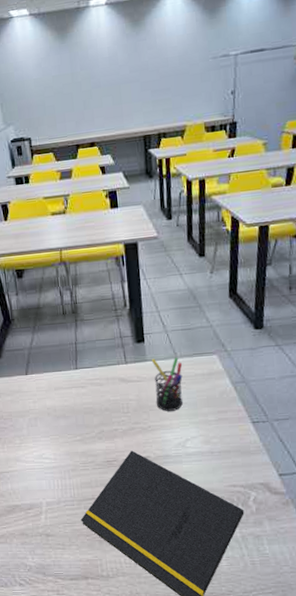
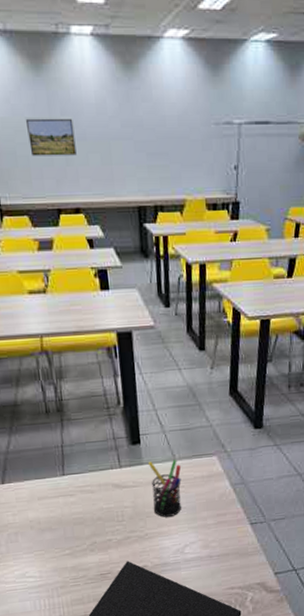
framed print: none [52,72,93,106] -> present [25,118,77,156]

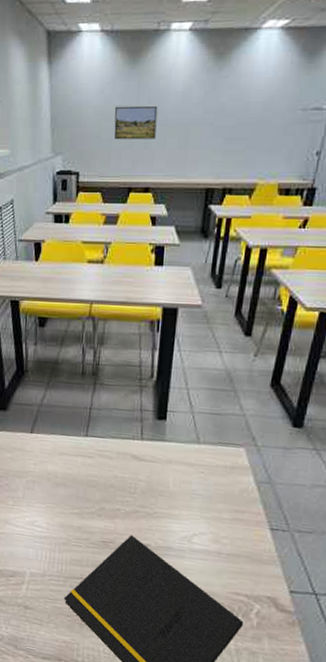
pen holder: present [148,459,182,517] -> none [167,440,205,501]

